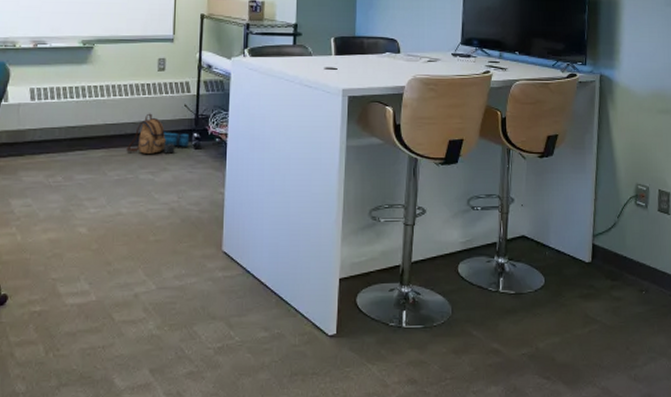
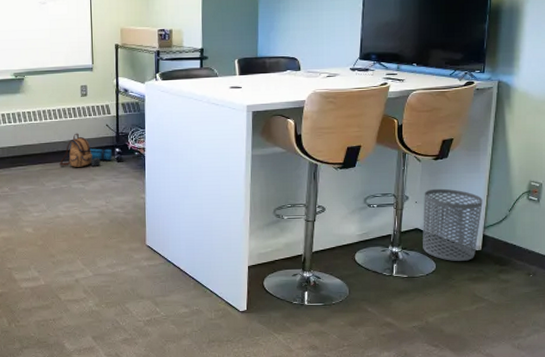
waste bin: none [529,190,591,276] -> present [423,188,483,262]

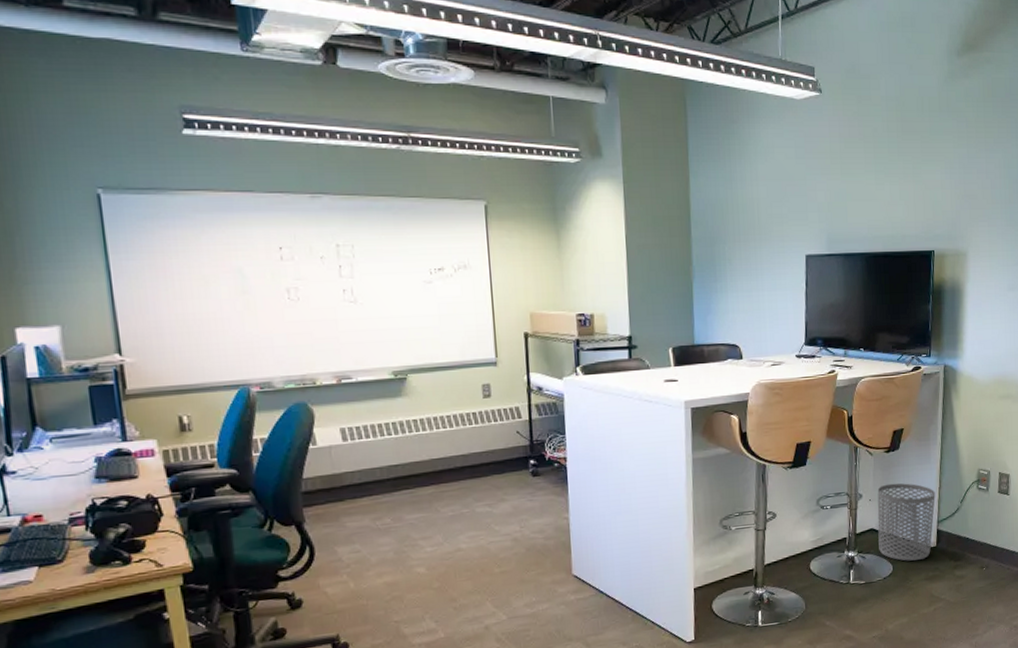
backpack: present [59,133,113,167] -> none [458,443,527,486]

